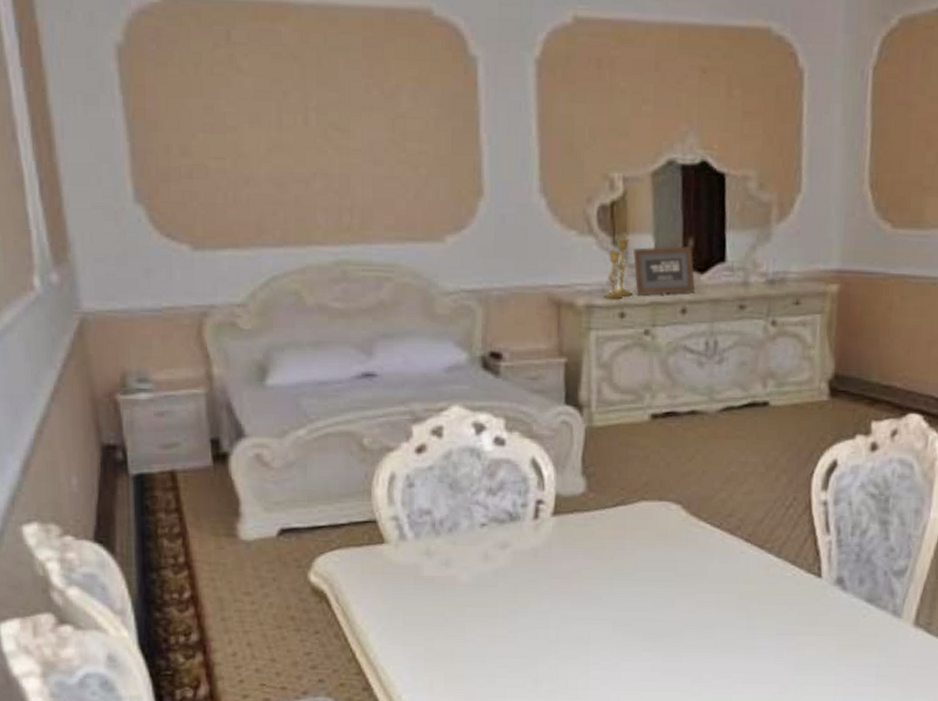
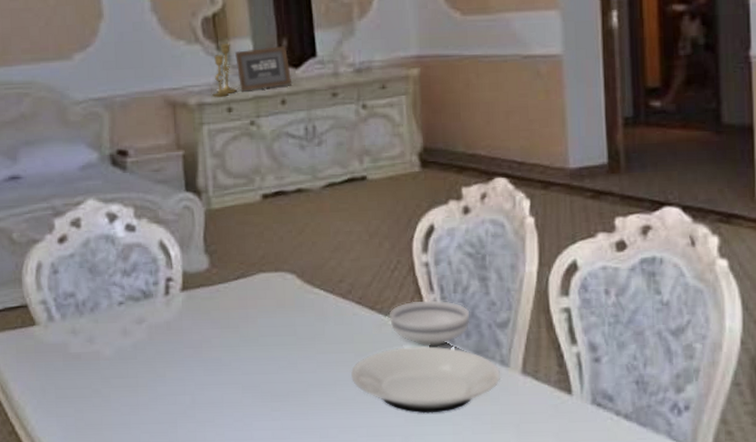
plate: none [732,591,891,662] -> present [351,346,500,414]
bowl: none [778,541,866,592] -> present [388,299,471,347]

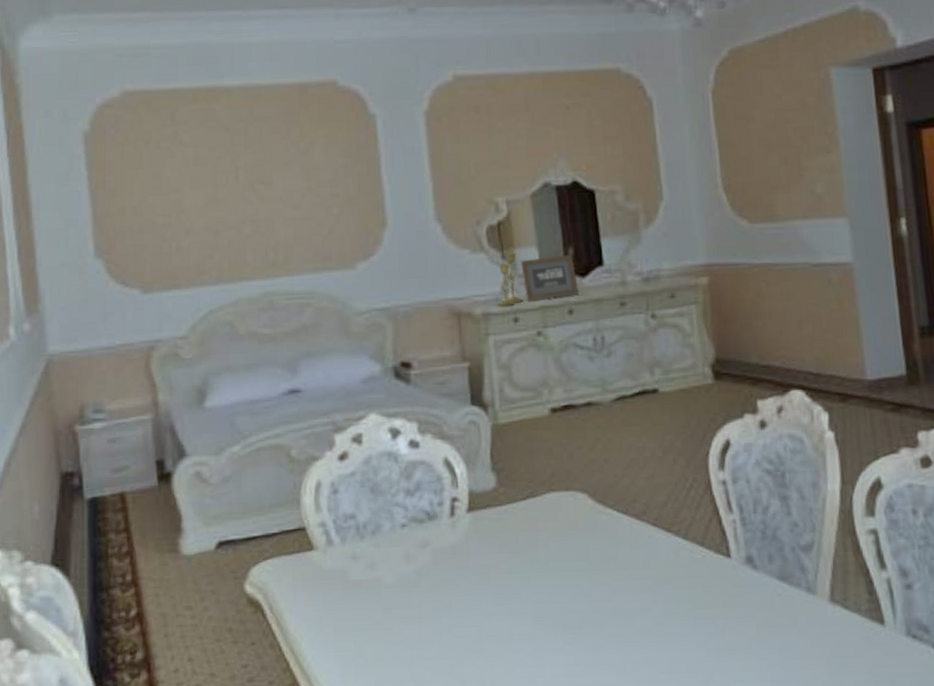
plate: present [351,346,500,414] -> none [648,571,807,647]
bowl: present [388,299,471,347] -> none [686,520,773,572]

